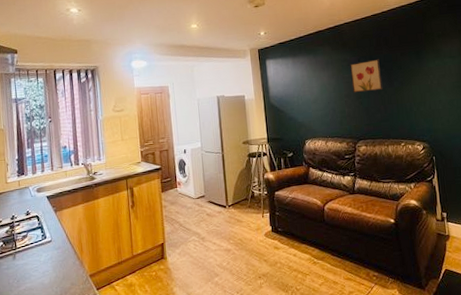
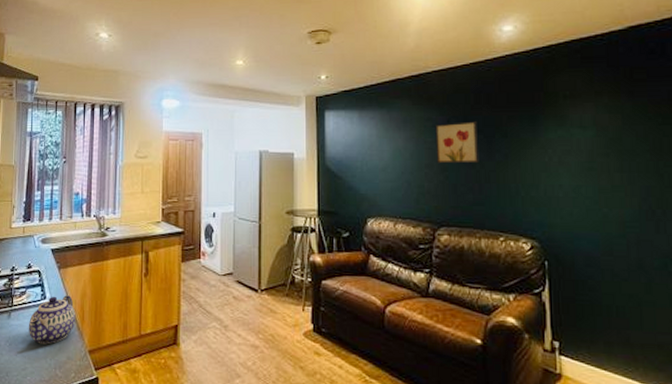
teapot: none [33,233,75,277] -> present [29,295,76,345]

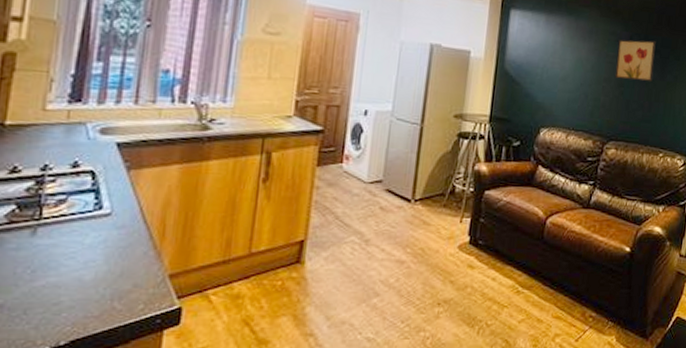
teapot: present [29,295,76,345] -> none [68,204,152,269]

